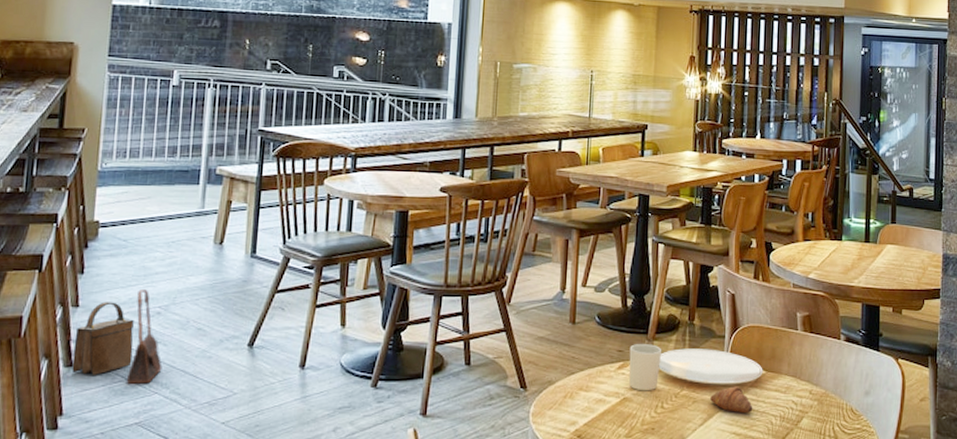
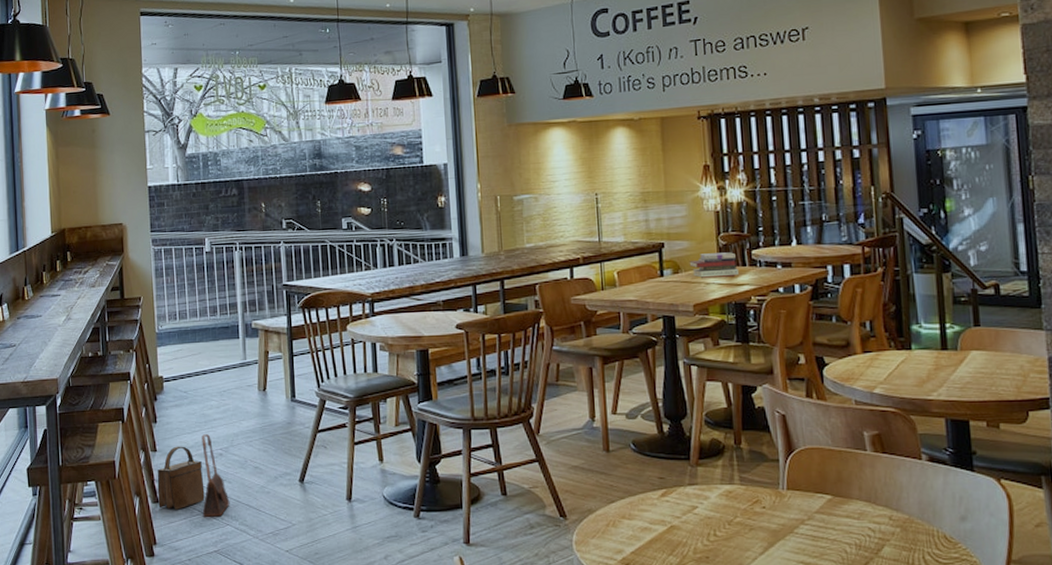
mug: present [628,344,662,391] -> none [671,470,708,519]
plate: present [659,348,763,385] -> none [706,473,829,512]
books: none [668,138,710,163] -> present [689,252,740,279]
croissant: present [710,386,753,414] -> none [769,513,822,542]

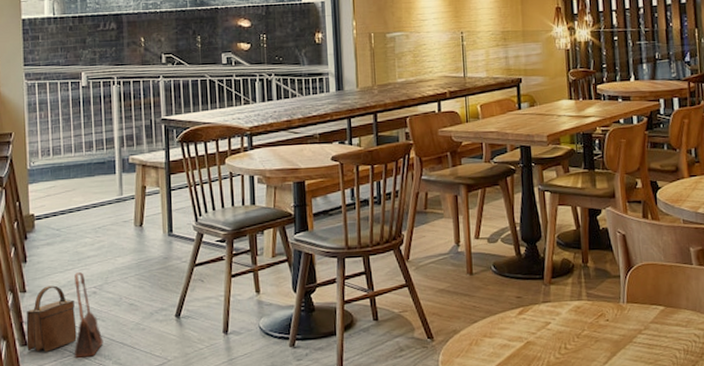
books: present [689,252,740,279] -> none [543,87,587,112]

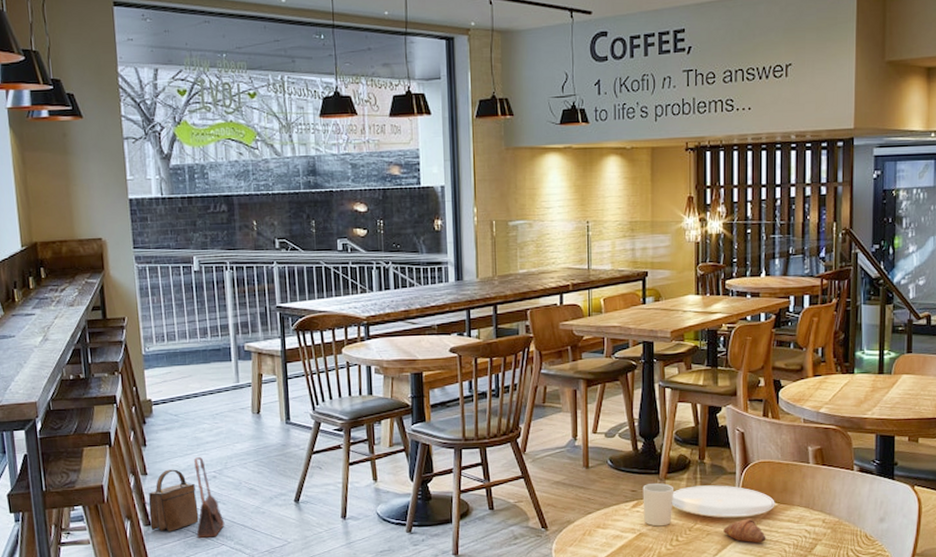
mug: none [527,289,560,334] -> present [642,483,674,527]
plate: none [558,289,662,324] -> present [672,485,775,518]
croissant: none [612,323,656,349] -> present [724,519,766,543]

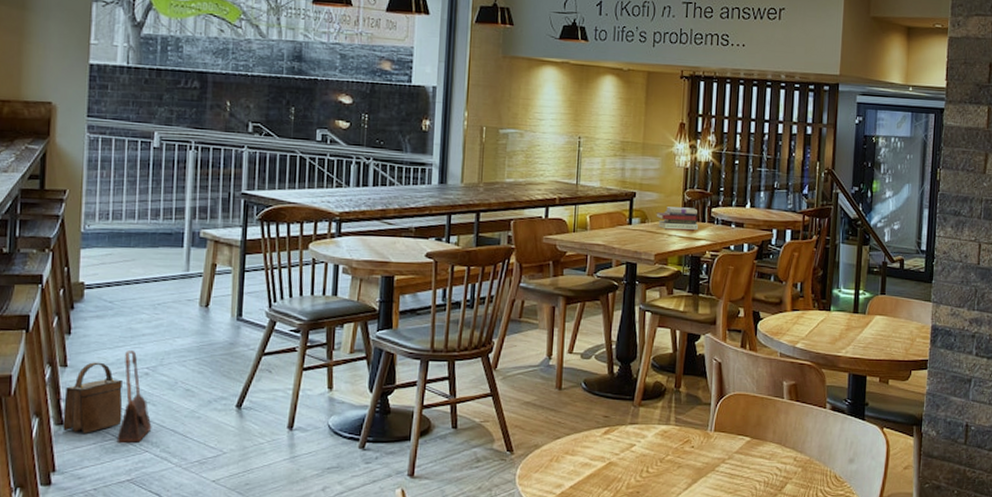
mug: present [642,483,674,527] -> none [614,410,648,456]
books: none [669,282,714,307] -> present [656,206,699,232]
plate: present [672,485,775,518] -> none [645,415,748,451]
croissant: present [724,519,766,543] -> none [695,452,738,479]

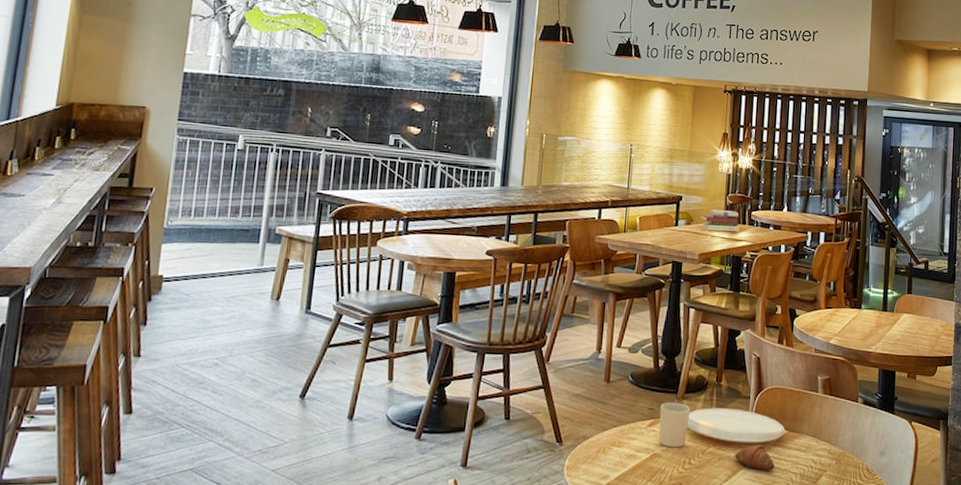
handbag: present [63,362,123,435] -> none [131,352,192,424]
shoulder bag: present [116,351,152,443] -> none [182,341,218,432]
mug: none [614,410,648,456] -> present [659,403,691,448]
plate: none [645,415,748,451] -> present [687,408,785,444]
croissant: none [695,452,738,479] -> present [735,445,775,471]

